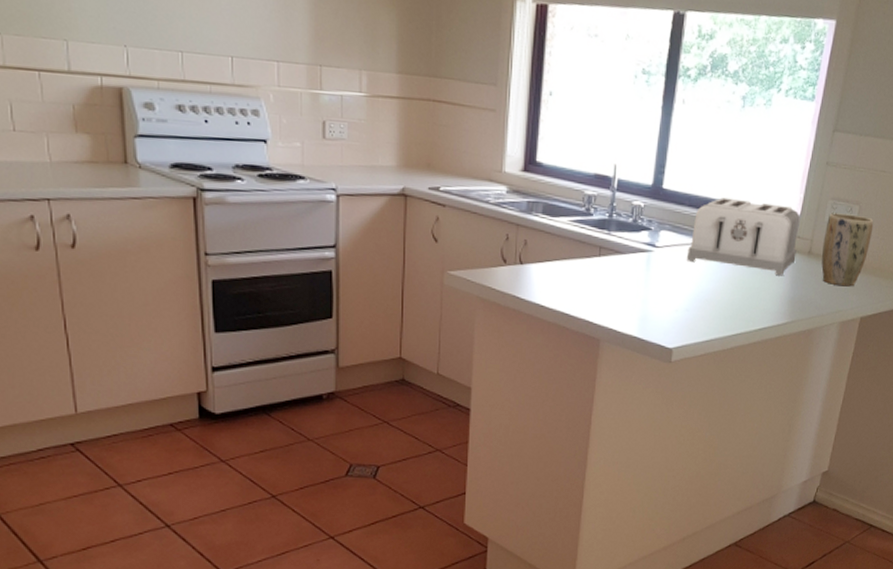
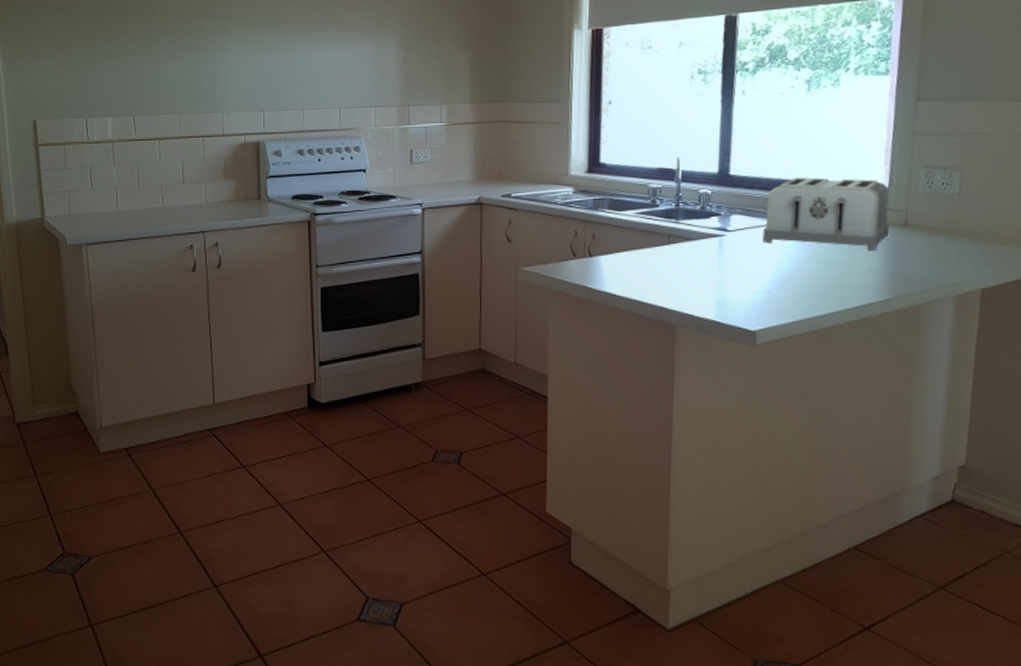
plant pot: present [821,213,874,287] -> none [920,181,982,257]

